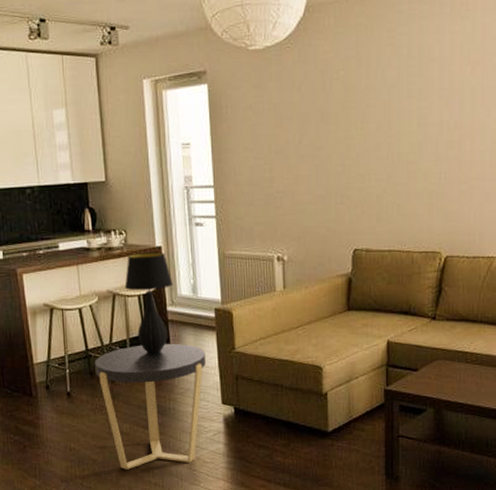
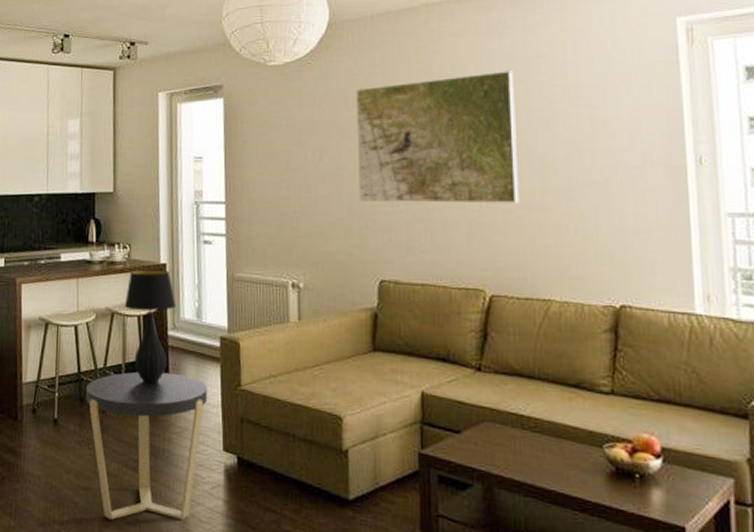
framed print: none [332,52,473,179] -> present [355,71,520,203]

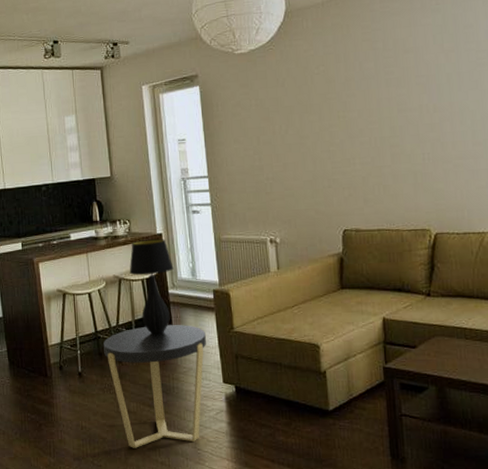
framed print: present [355,71,520,203] -> none [312,41,456,165]

